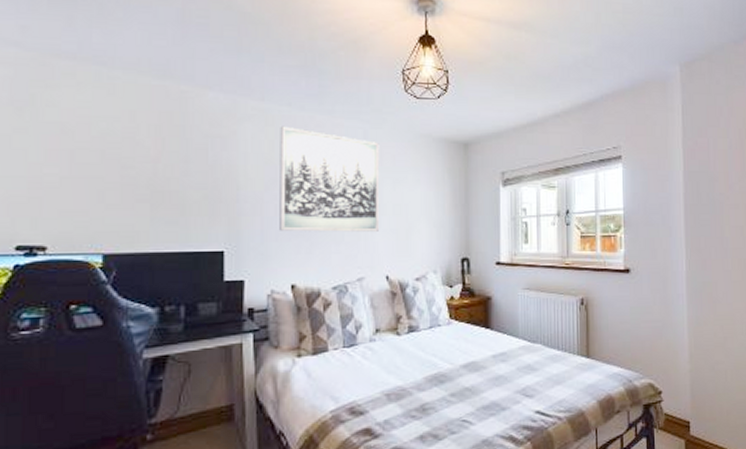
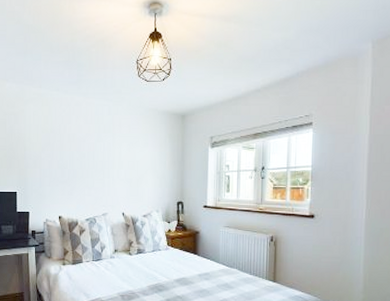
wall art: present [279,125,380,232] -> none [51,105,119,181]

